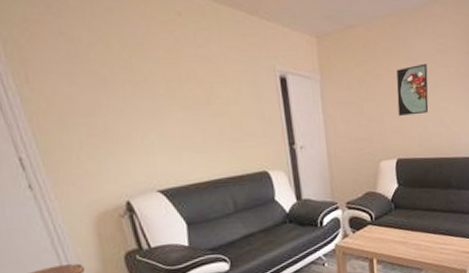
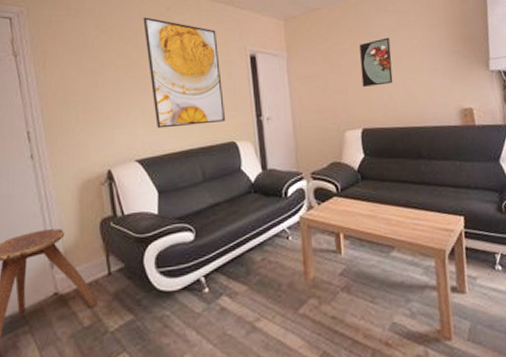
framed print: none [149,23,256,156] -> present [143,17,226,129]

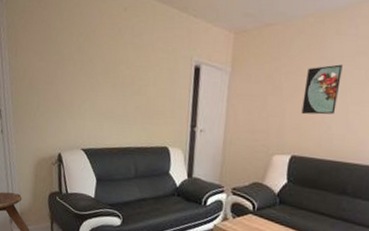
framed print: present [143,17,226,129] -> none [101,16,167,127]

